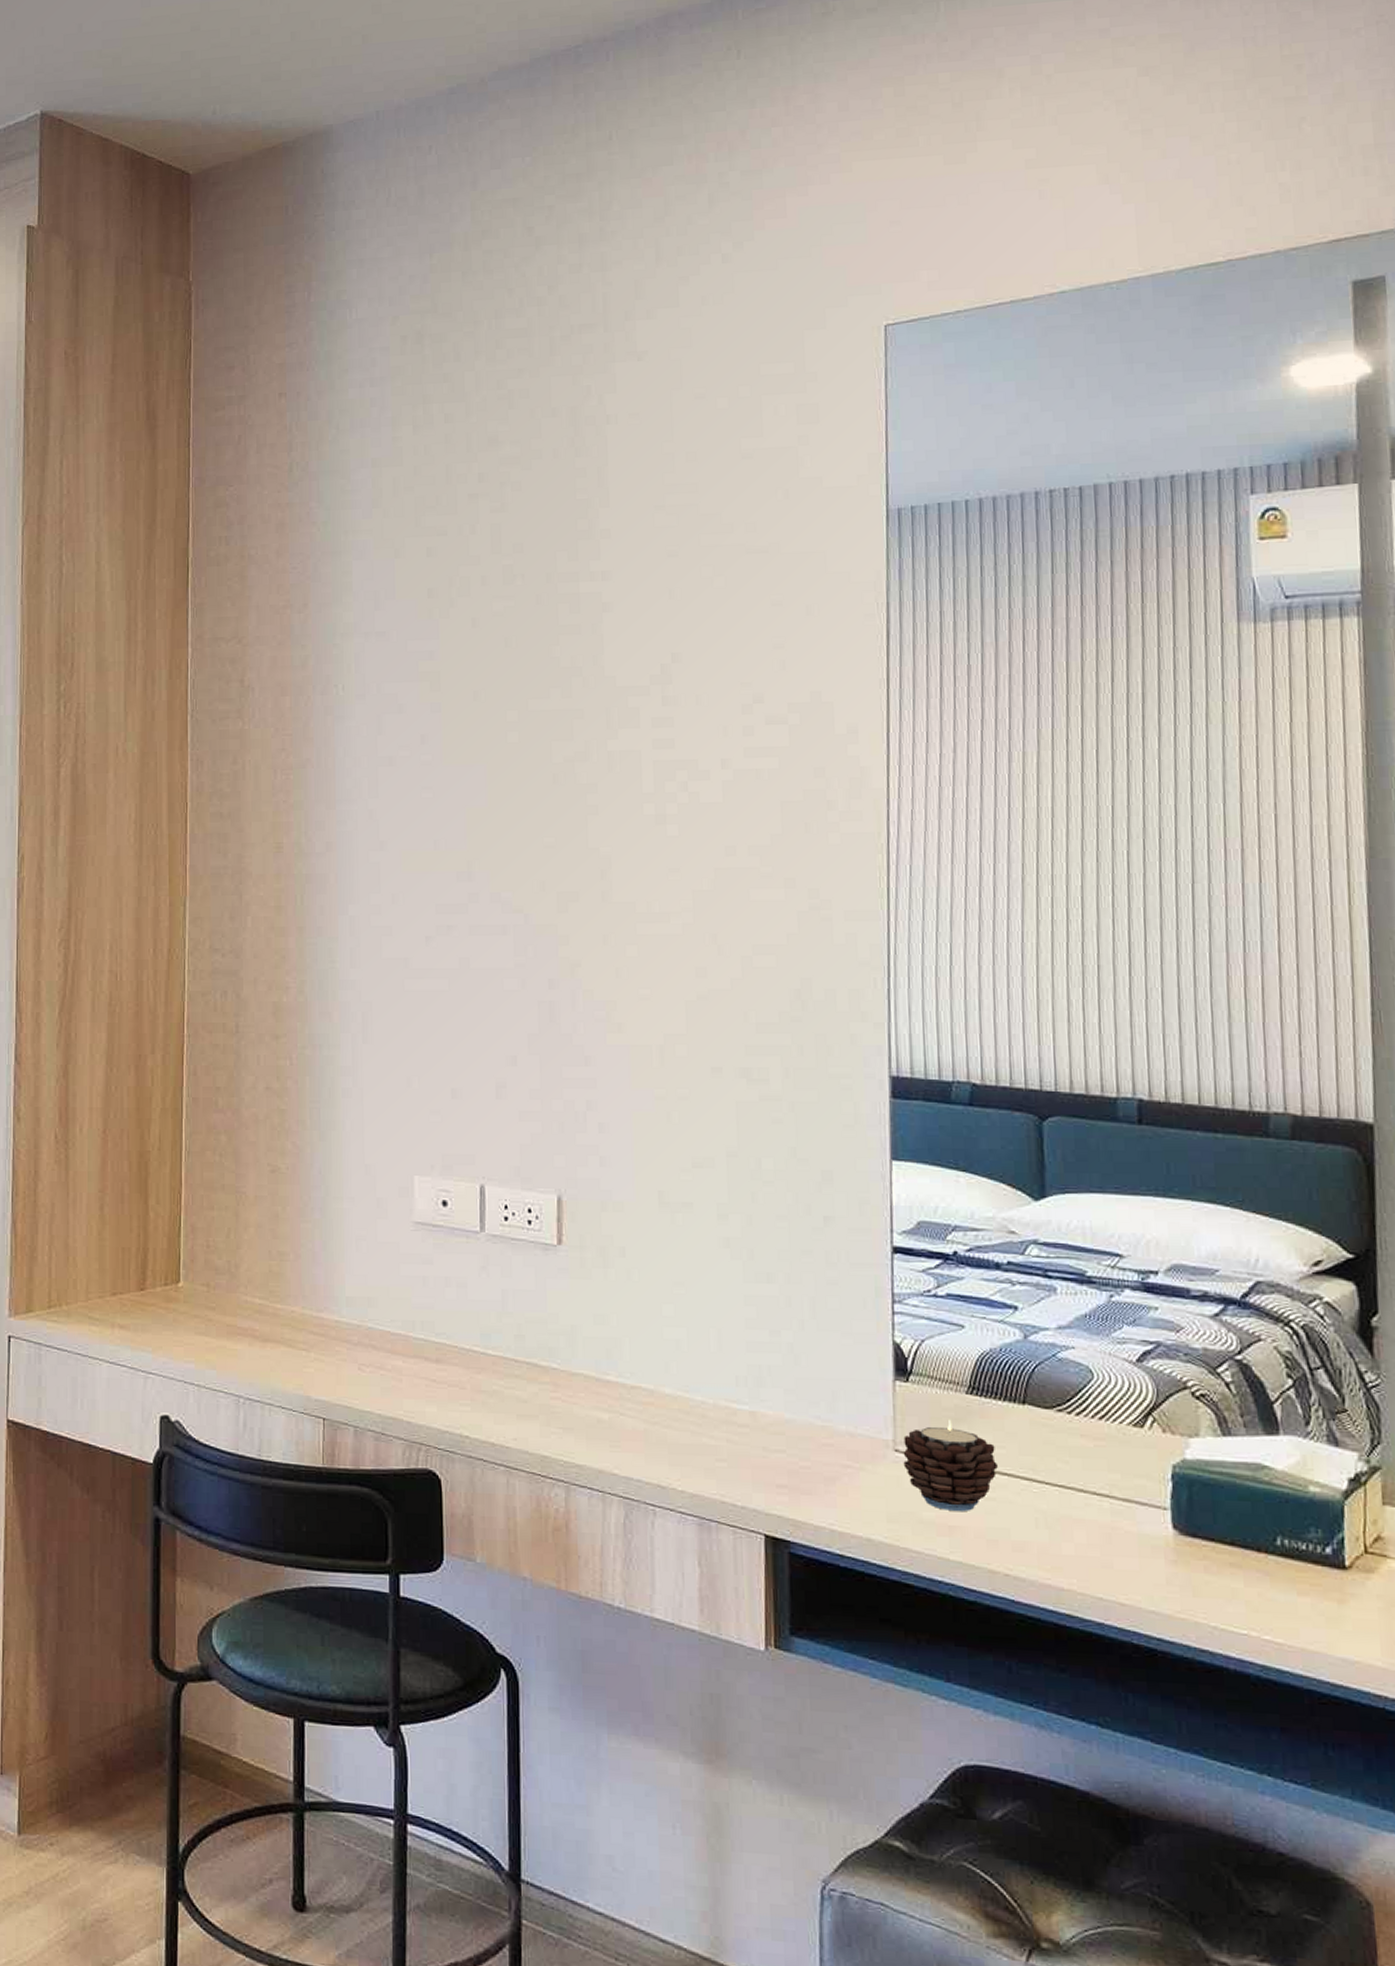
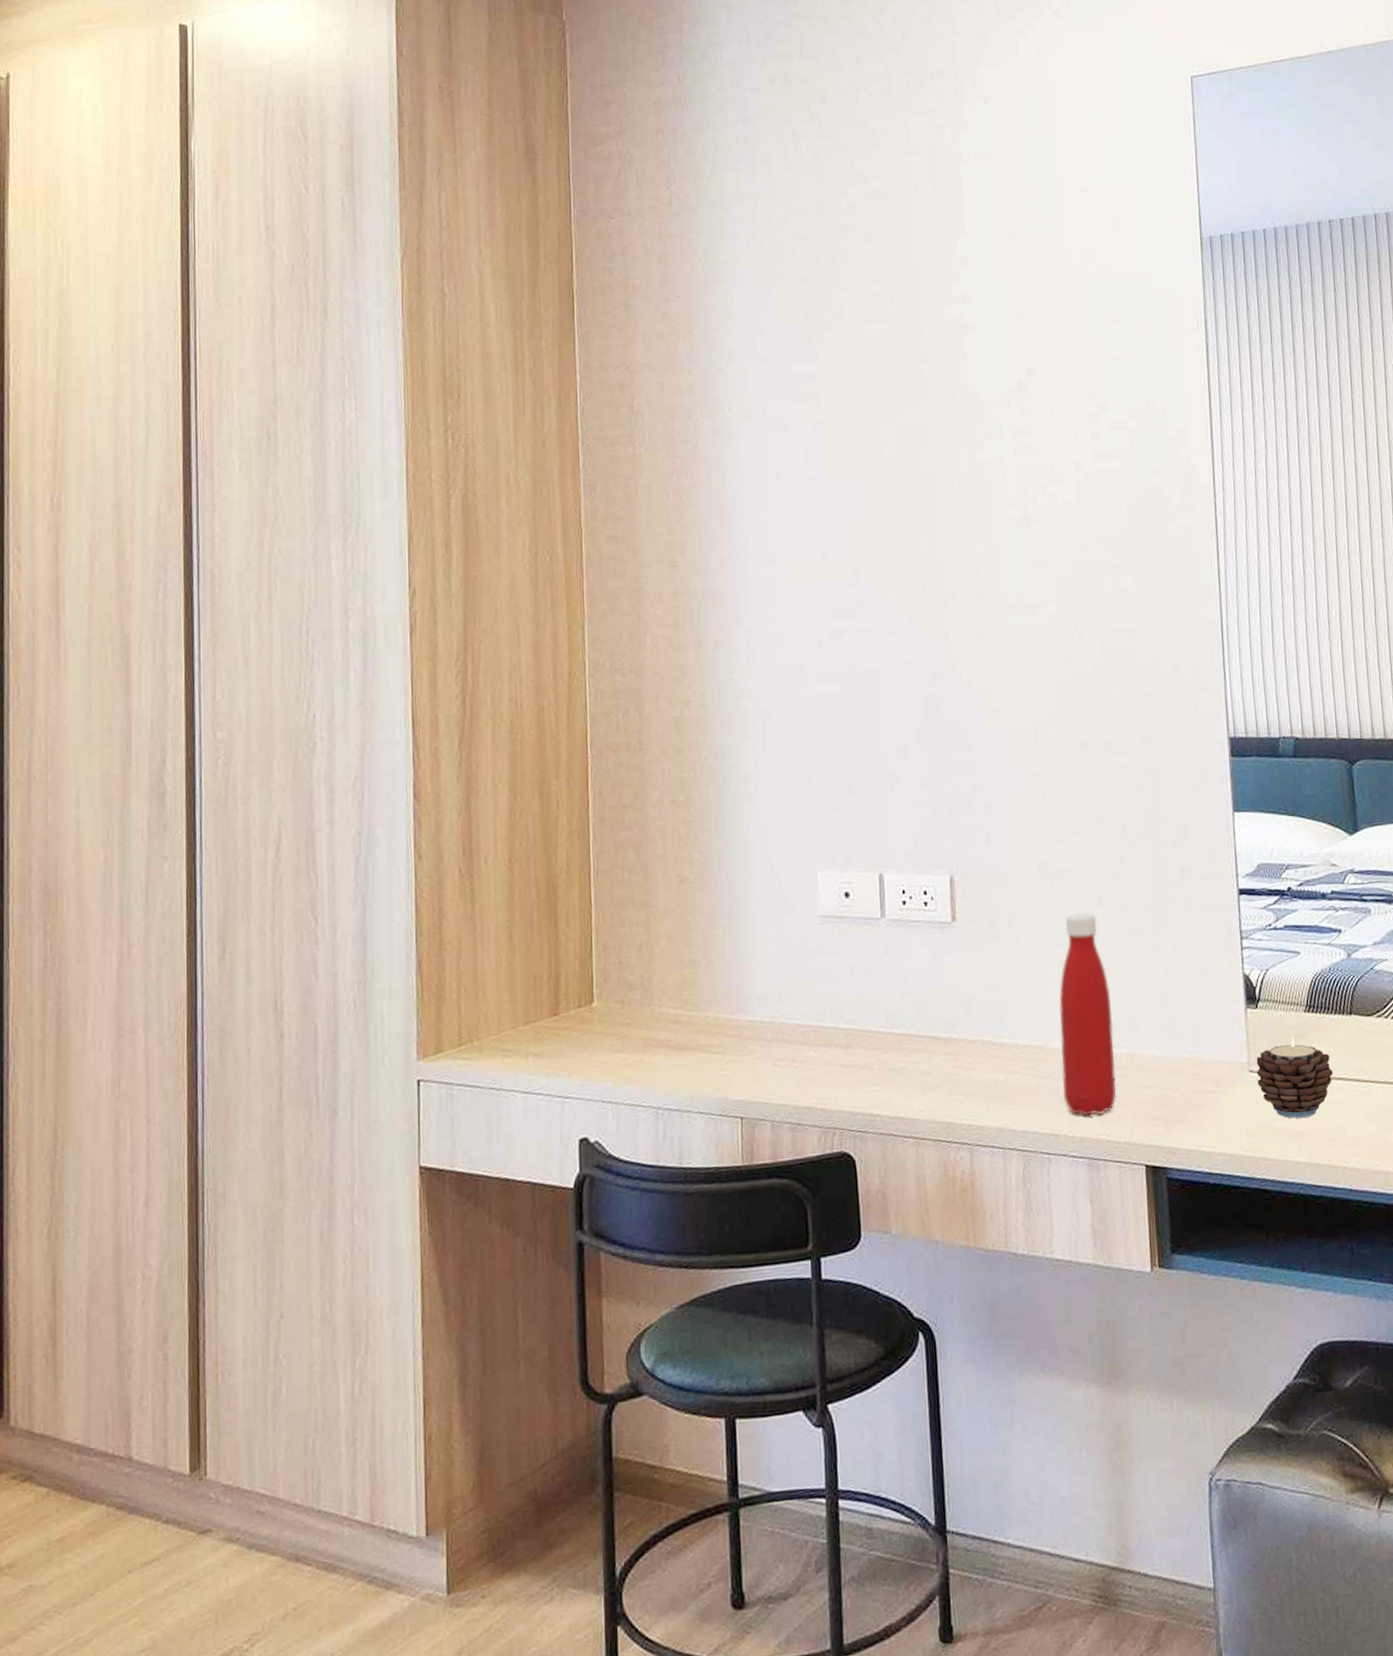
bottle: none [673,1252,736,1473] -> present [1059,912,1116,1116]

